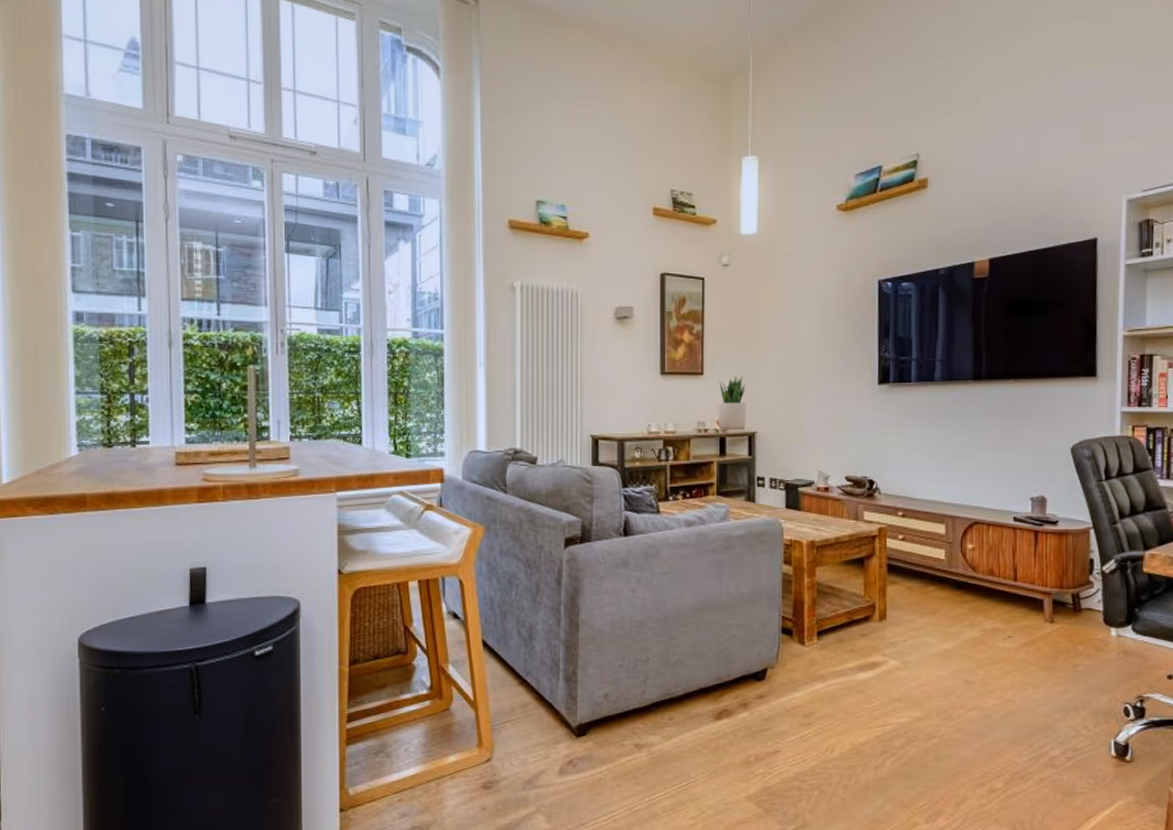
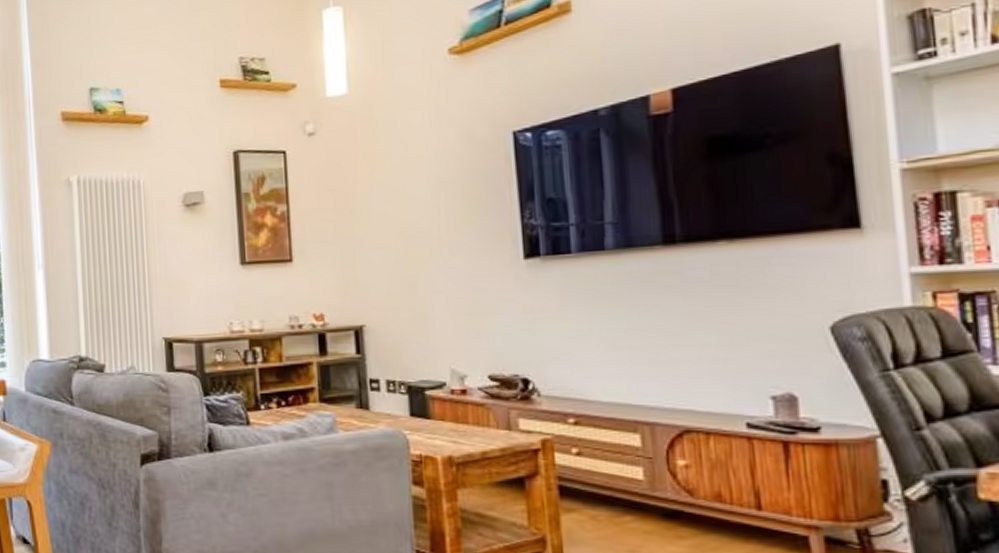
planter: present [717,376,746,431] -> none [312,260,350,326]

